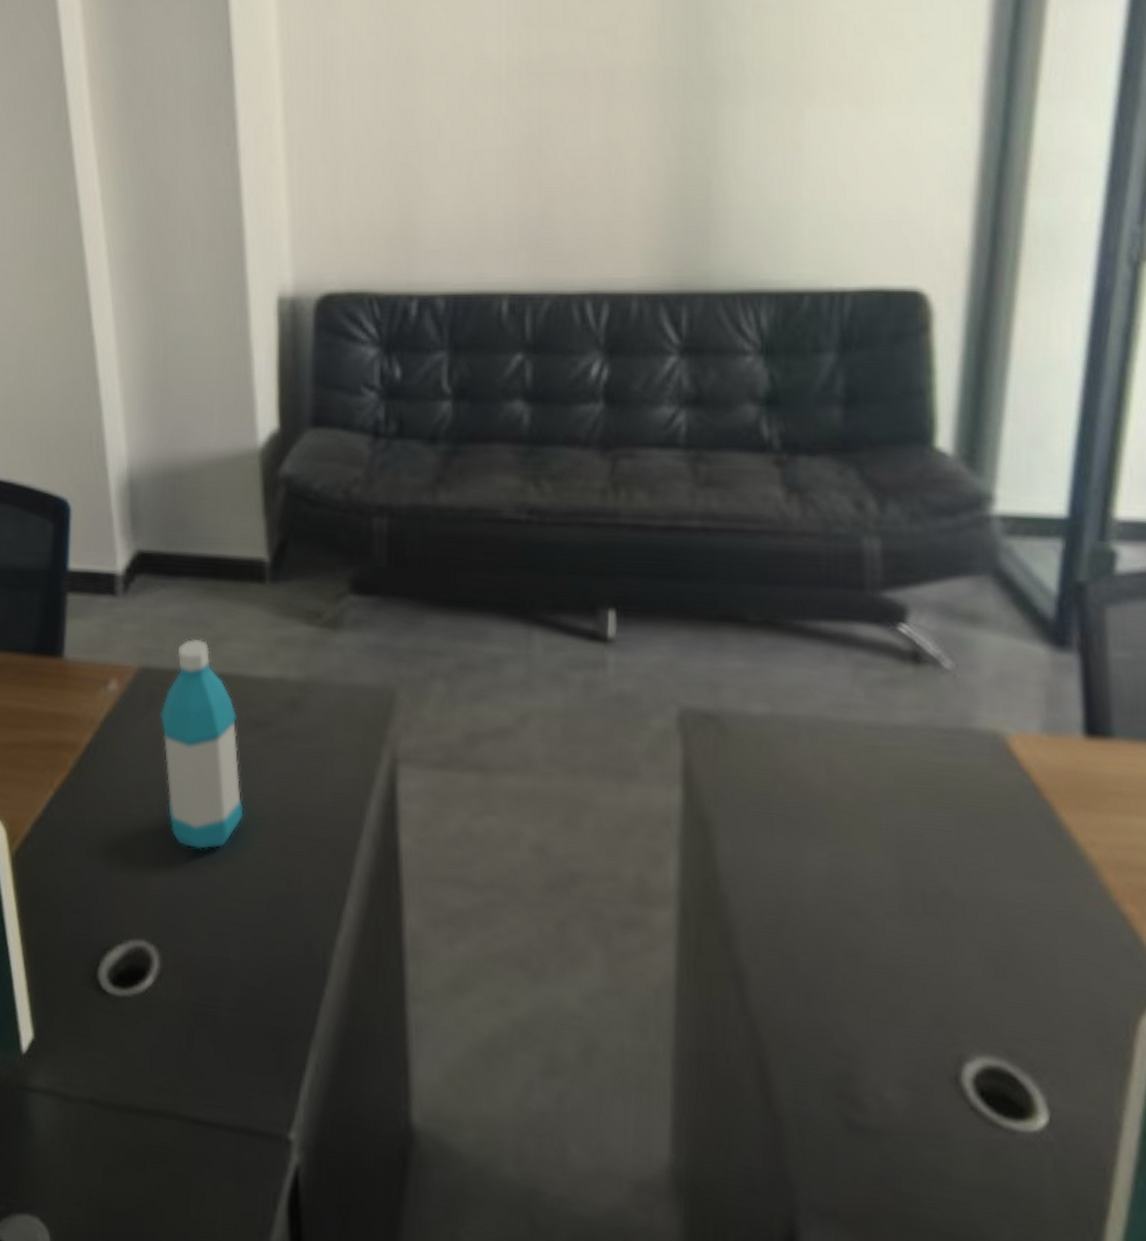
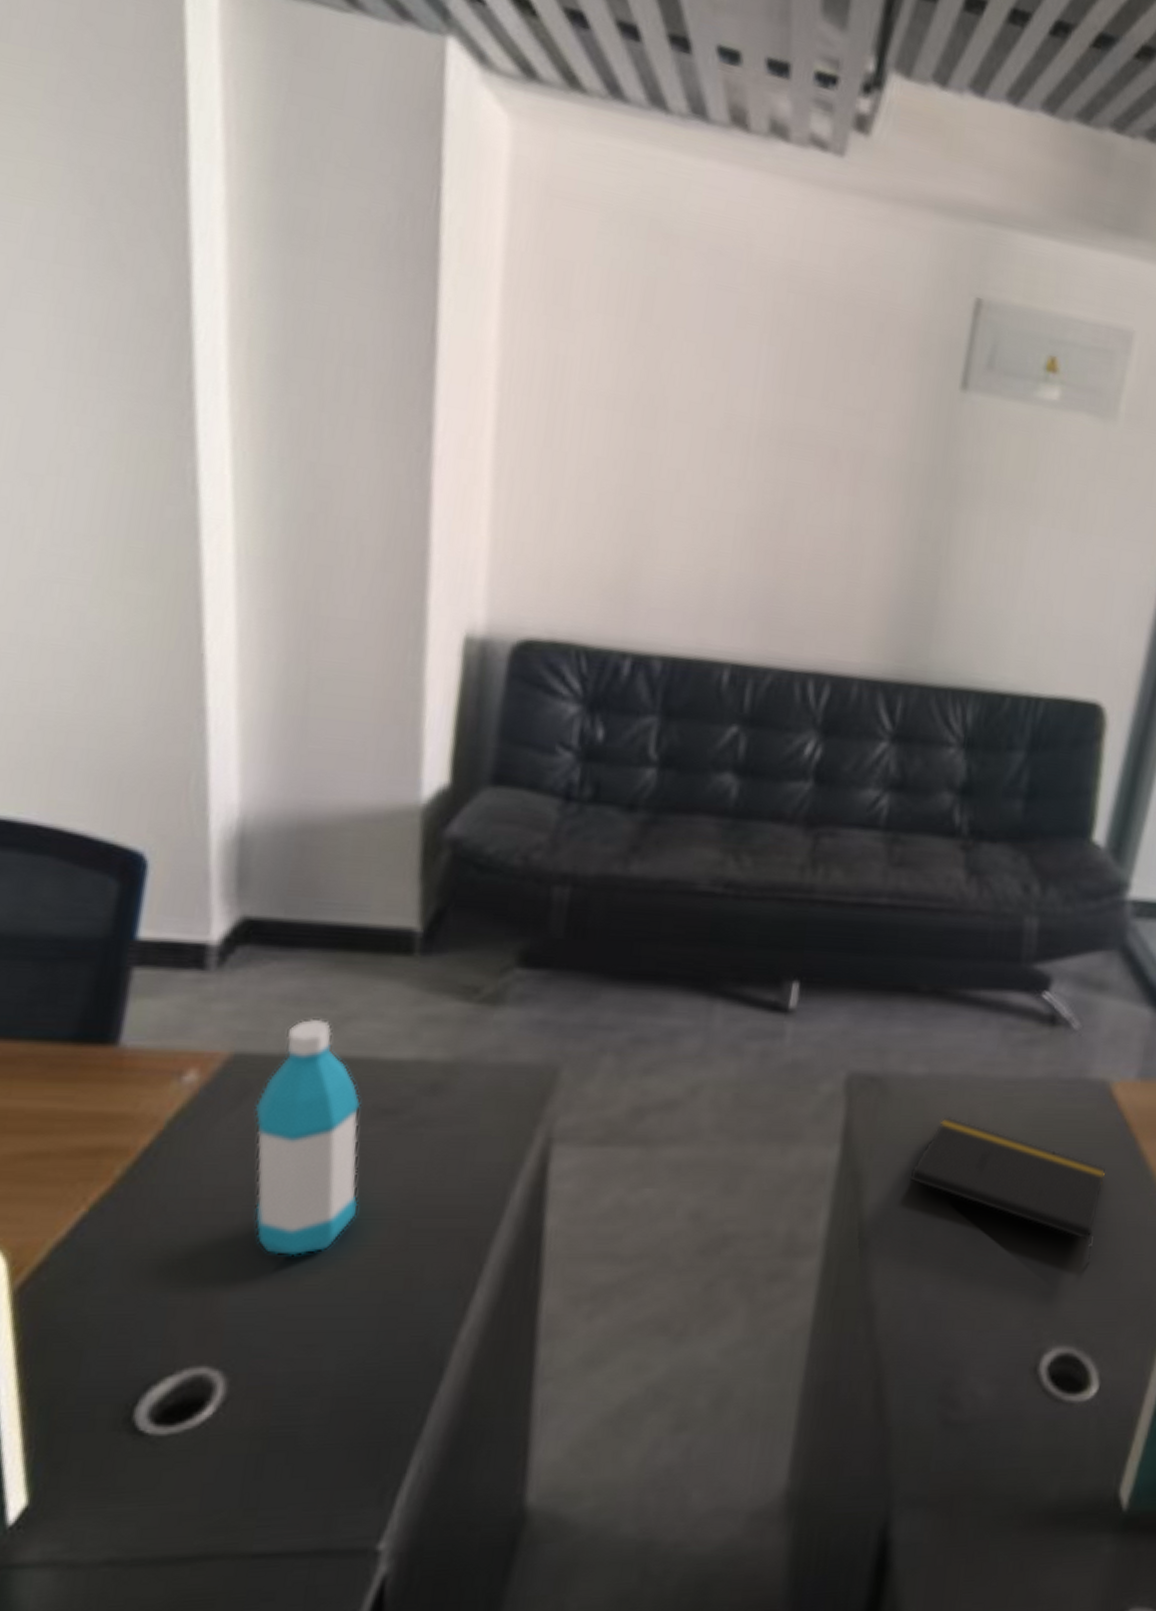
notepad: none [765,764,1017,957] -> present [910,1116,1106,1263]

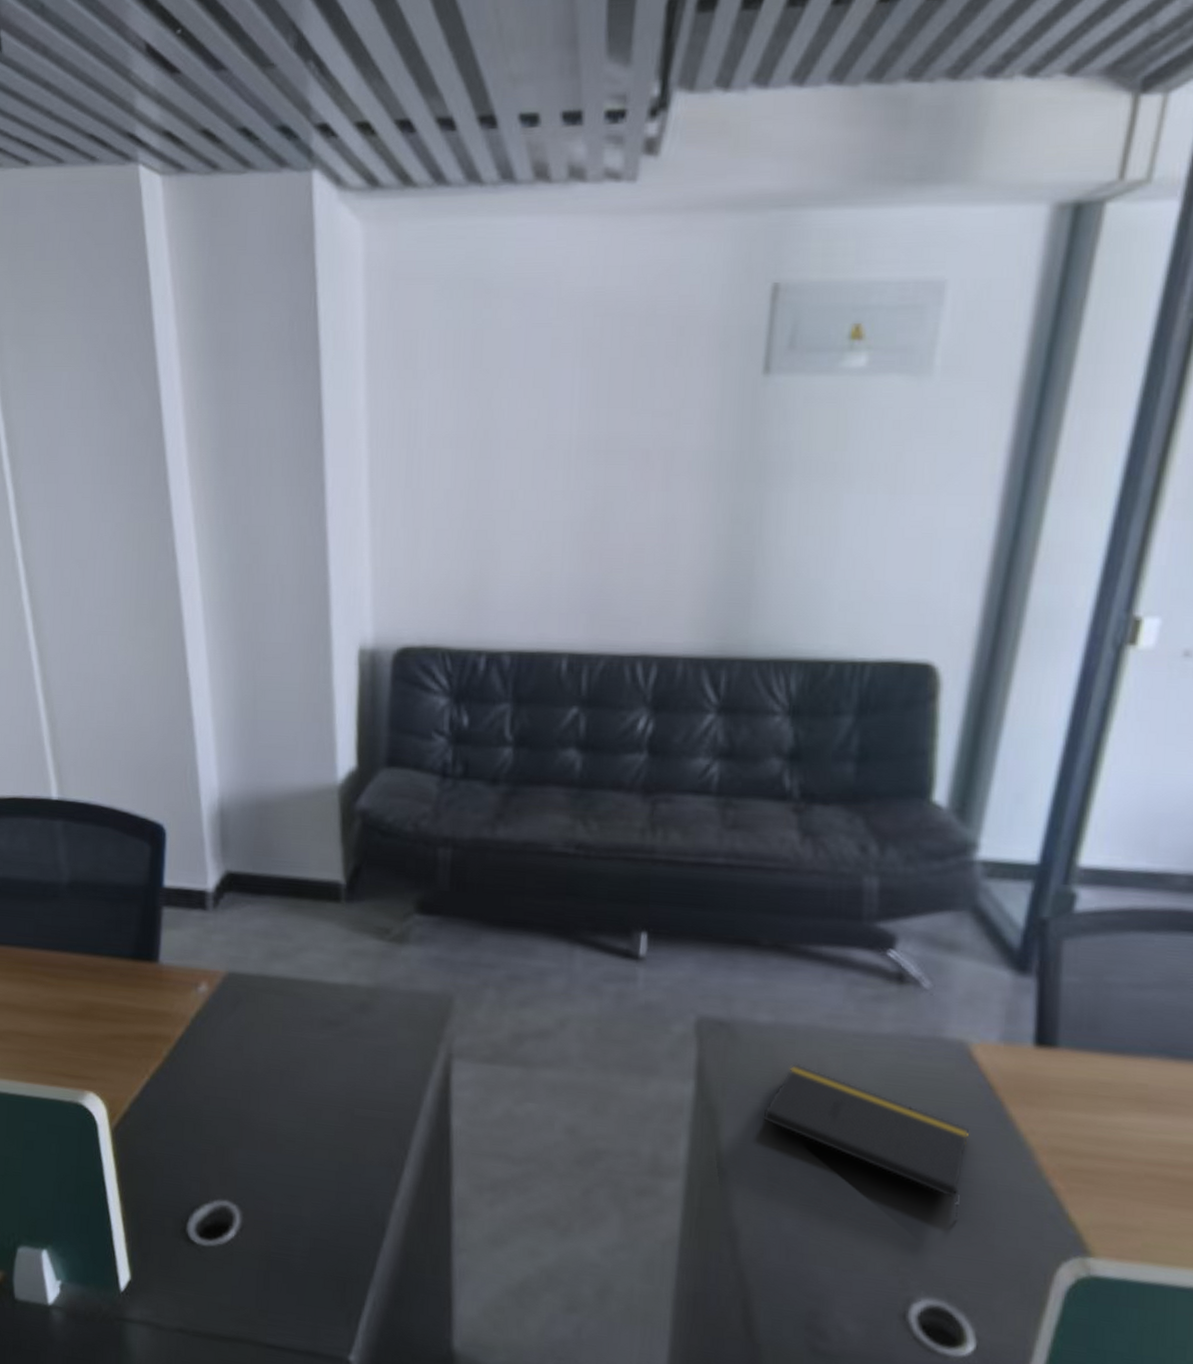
water bottle: present [254,1018,361,1257] -> none [244,948,317,1127]

